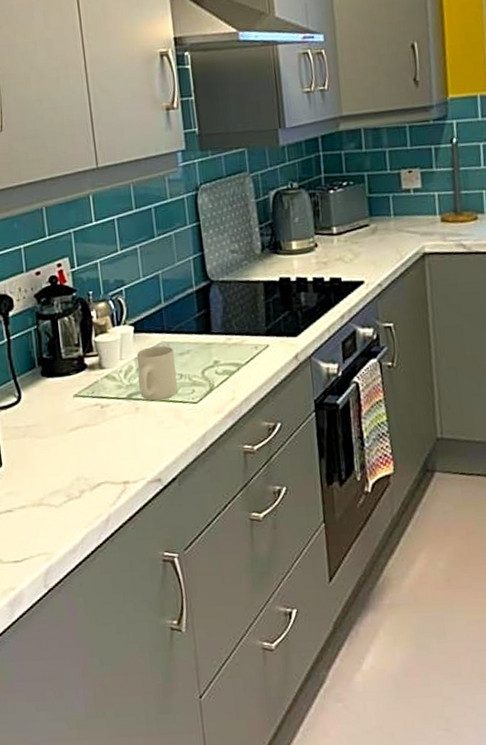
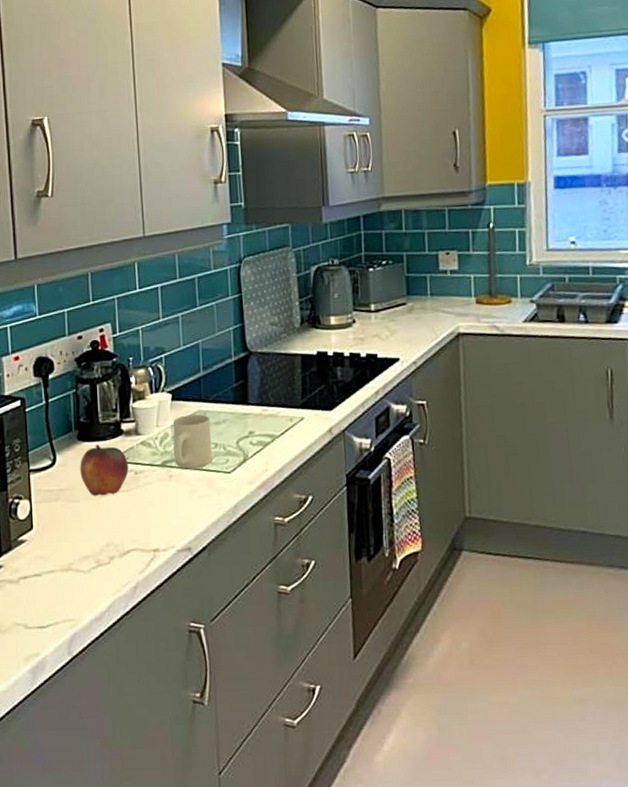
fruit: none [45,380,95,432] -> present [80,444,129,496]

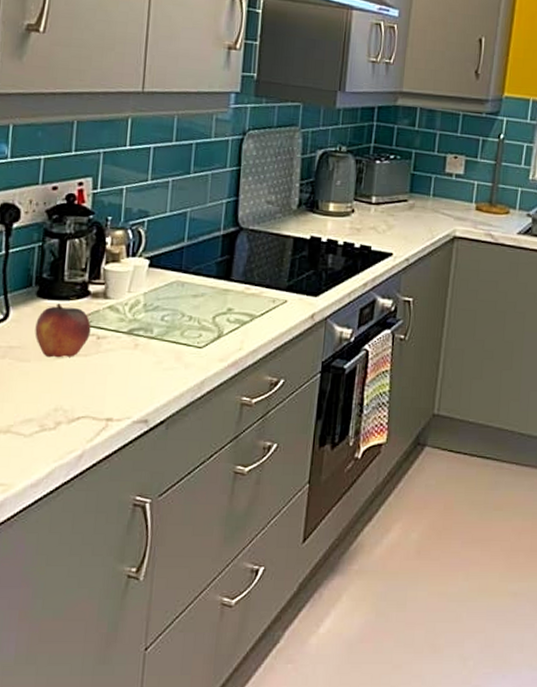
mug: present [173,414,212,469] -> none [142,284,188,340]

